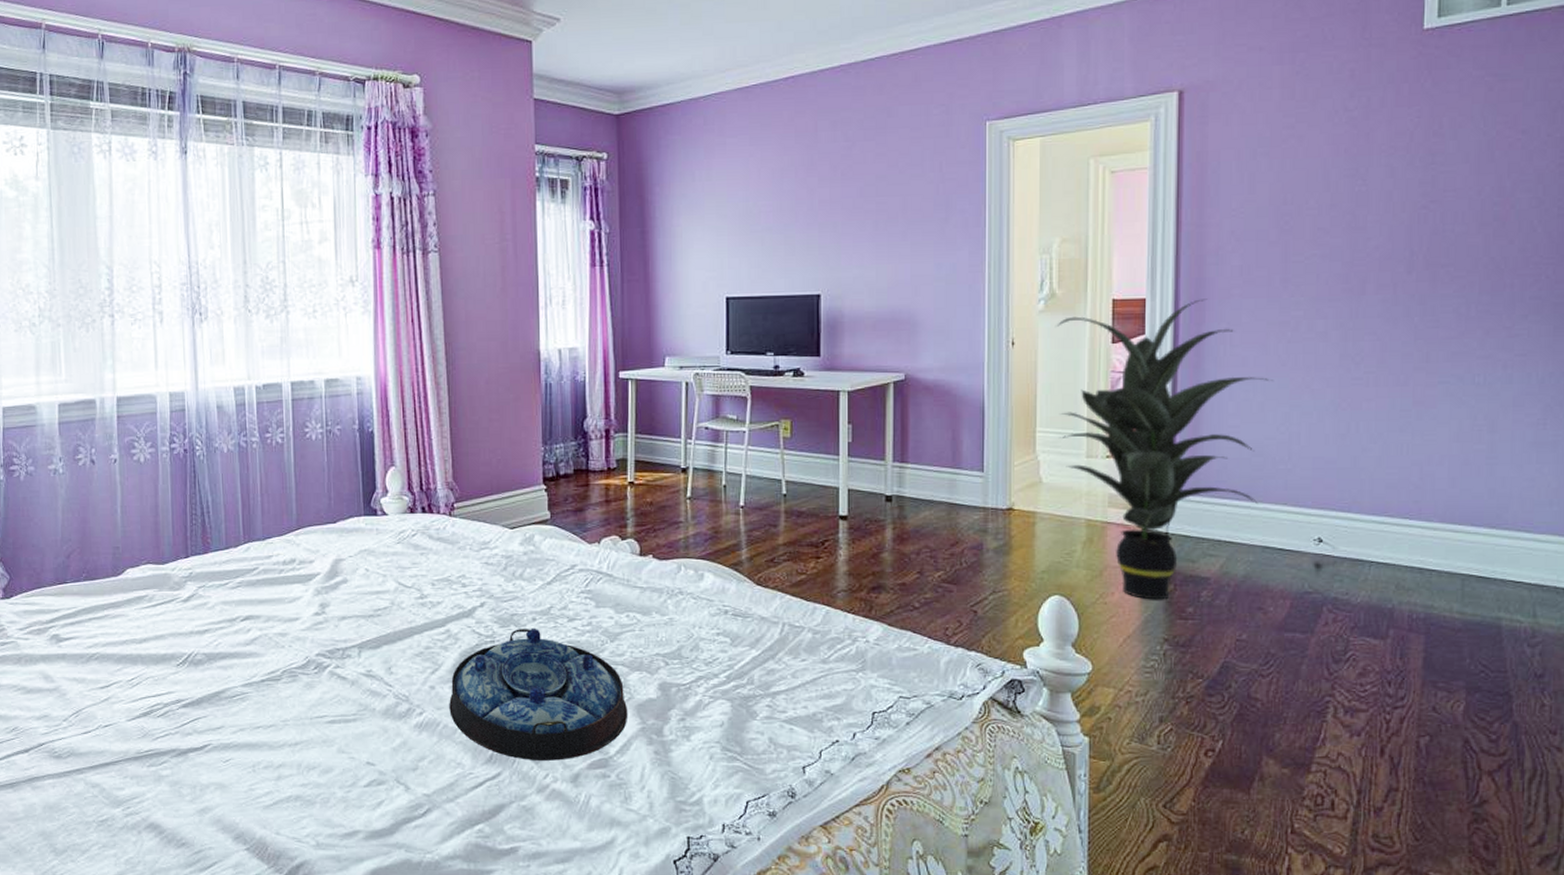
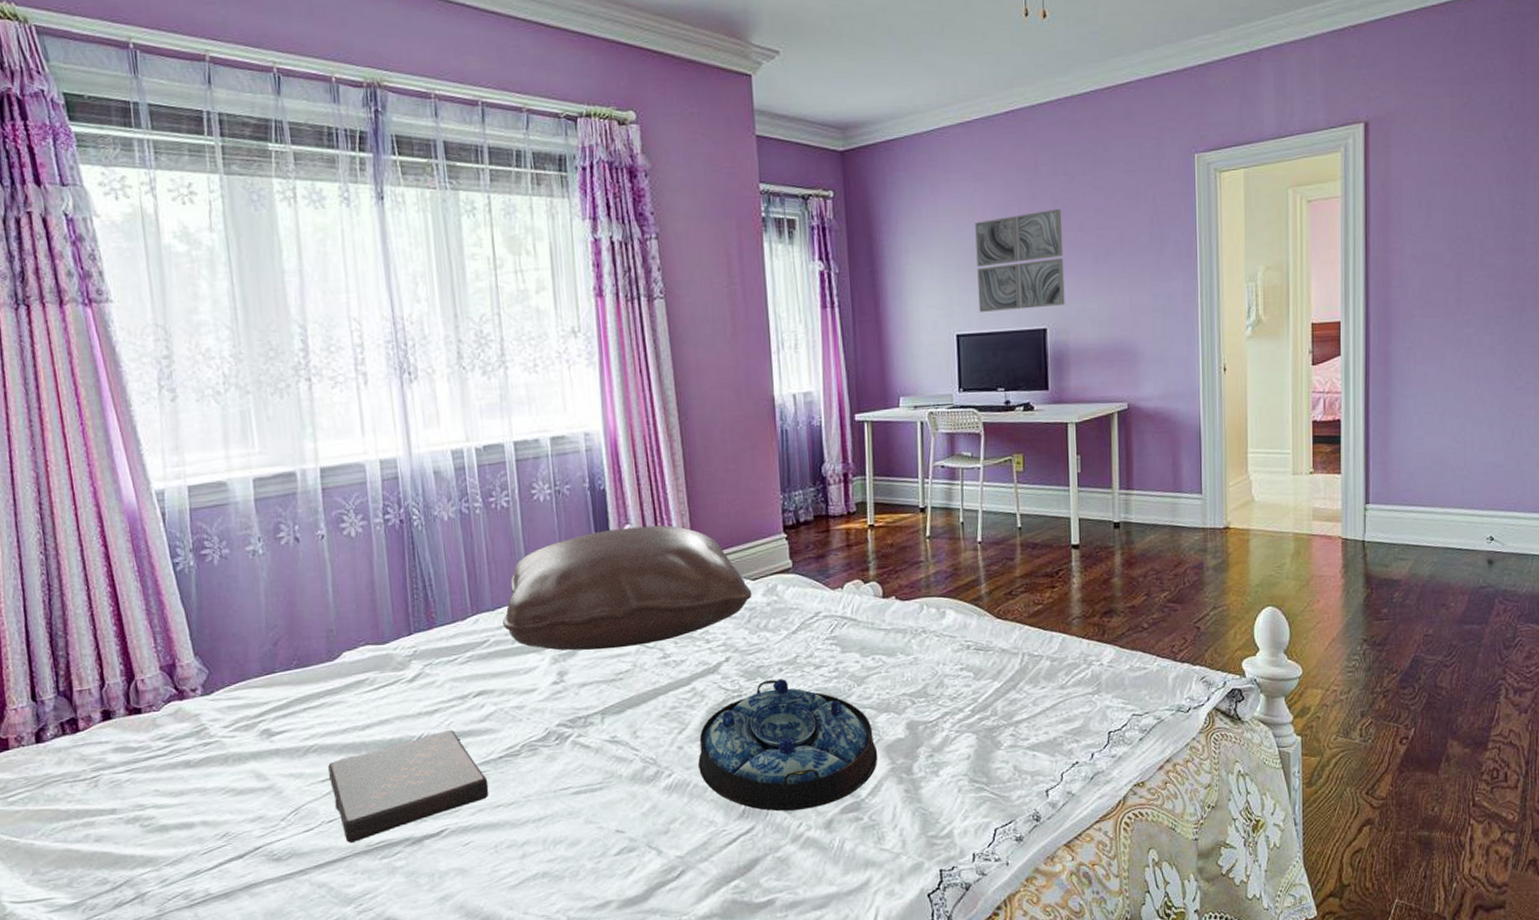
book: none [107,650,250,748] -> present [328,729,489,843]
pillow: none [272,469,510,586] -> present [503,525,752,651]
wall art: none [749,175,841,276] -> present [975,209,1065,312]
indoor plant: present [1056,299,1273,600] -> none [1263,319,1450,605]

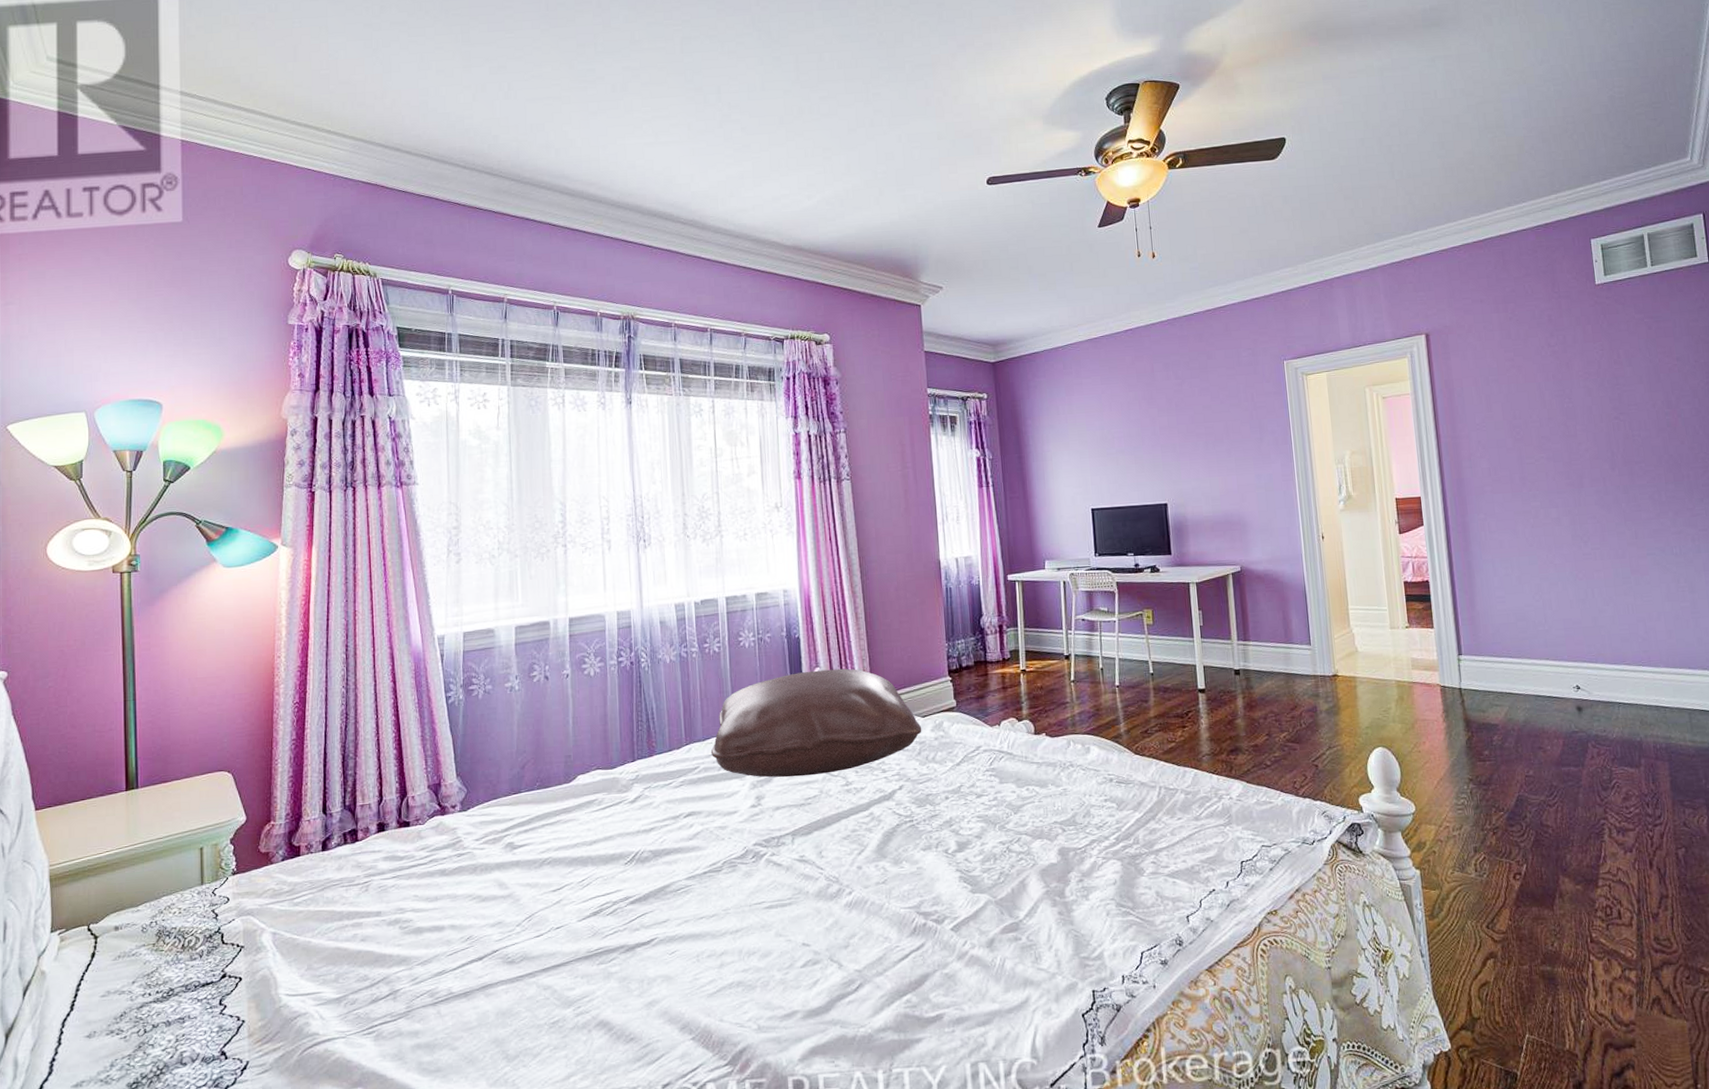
book: present [328,729,489,843] -> none [559,846,694,948]
serving tray: present [698,678,878,811] -> none [875,805,1034,930]
wall art: present [975,209,1065,312] -> none [1104,406,1182,490]

